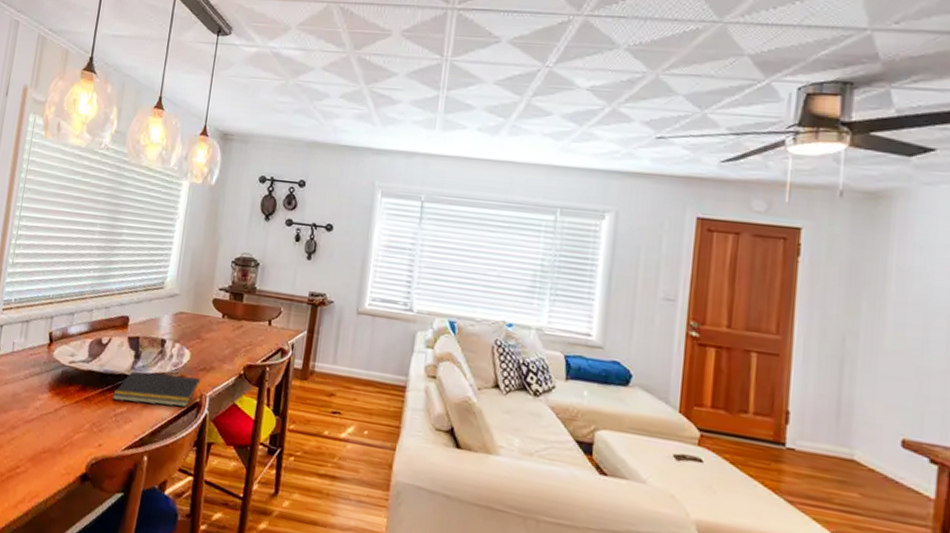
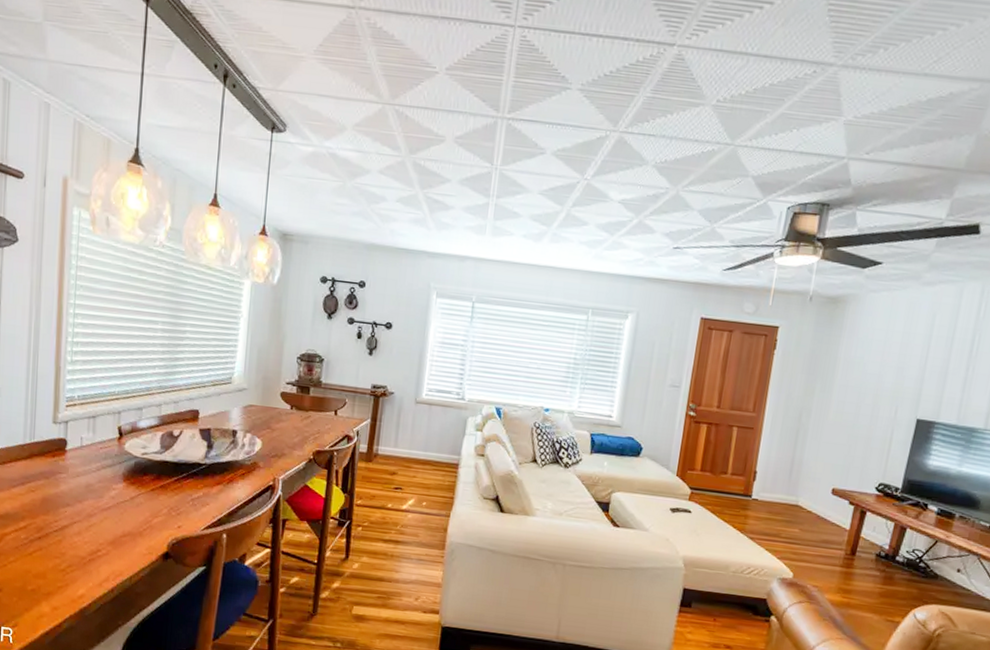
notepad: present [111,371,200,407] -> none [187,459,272,490]

